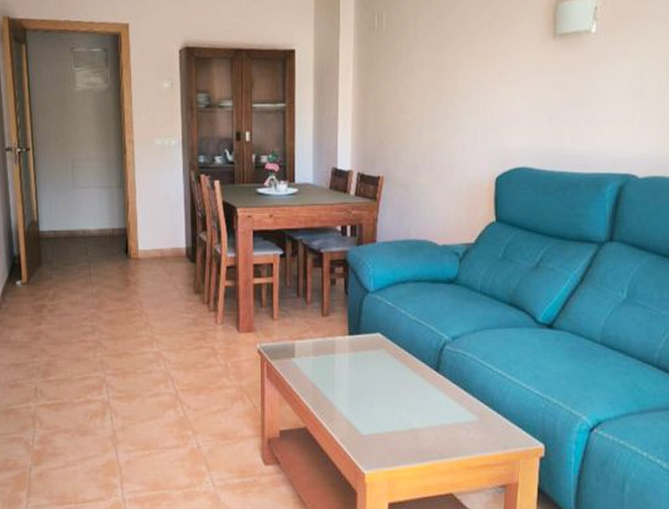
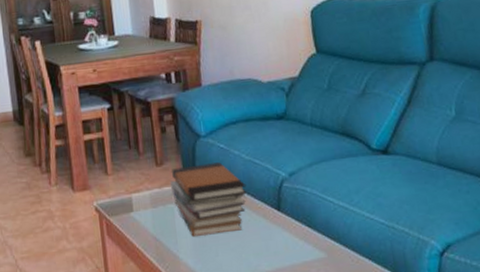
book stack: none [334,319,409,389] -> present [171,162,248,237]

